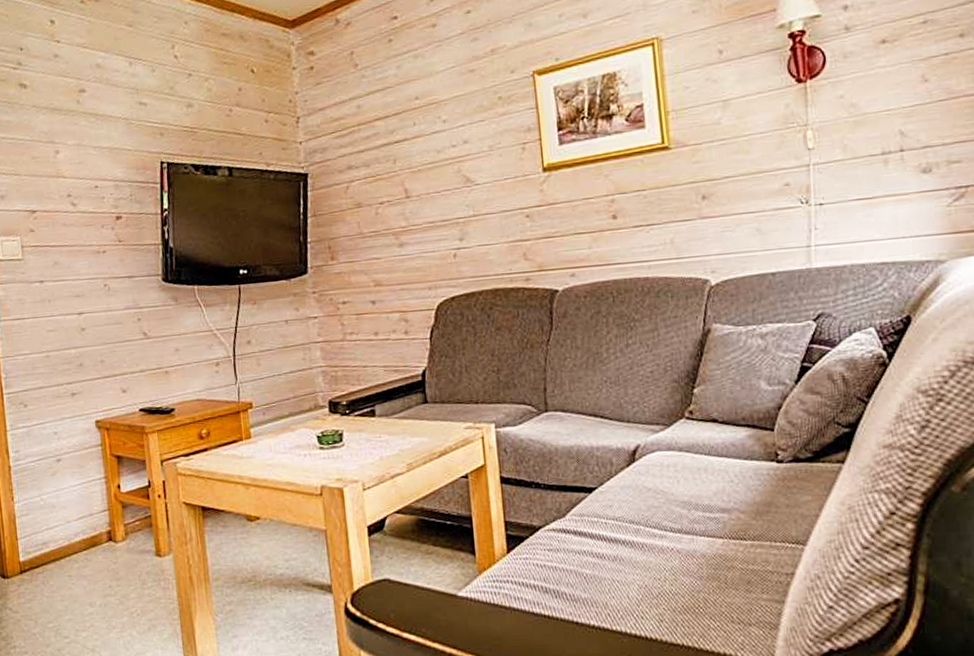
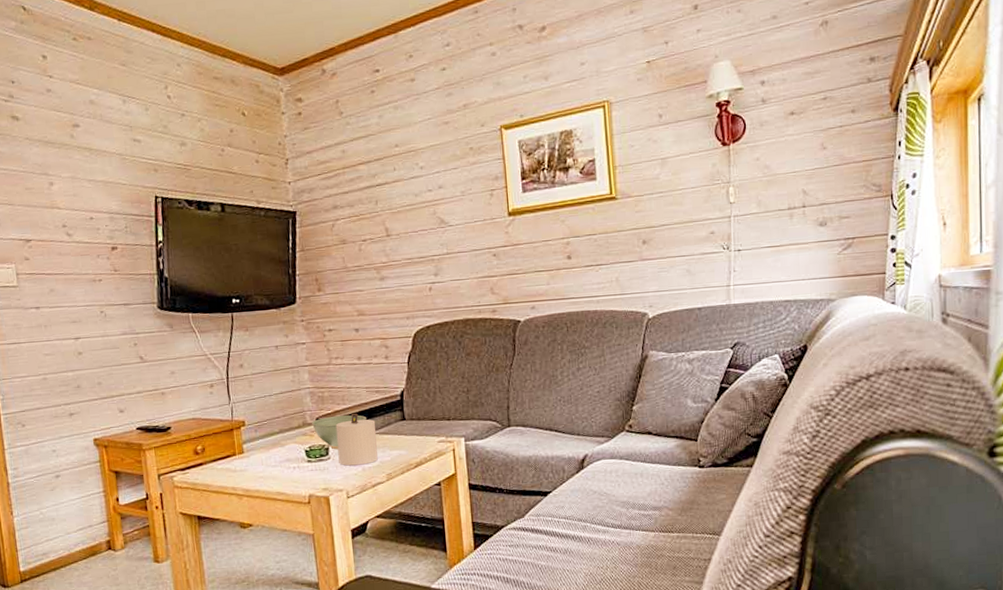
bowl: none [324,397,385,436] -> present [312,415,367,450]
candle: none [350,394,397,454] -> present [335,413,378,466]

